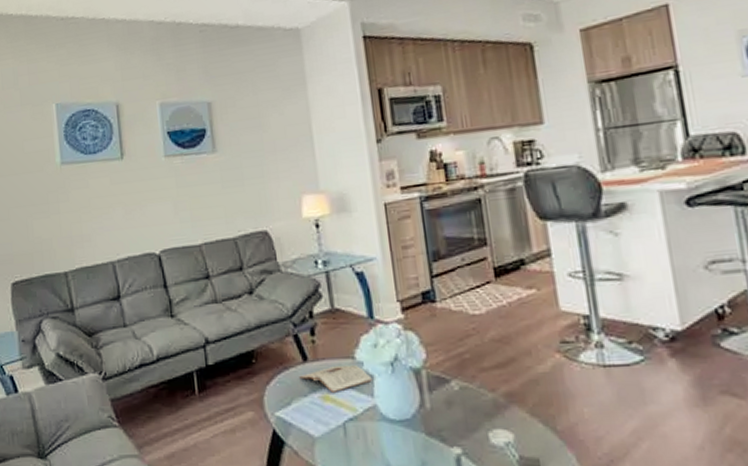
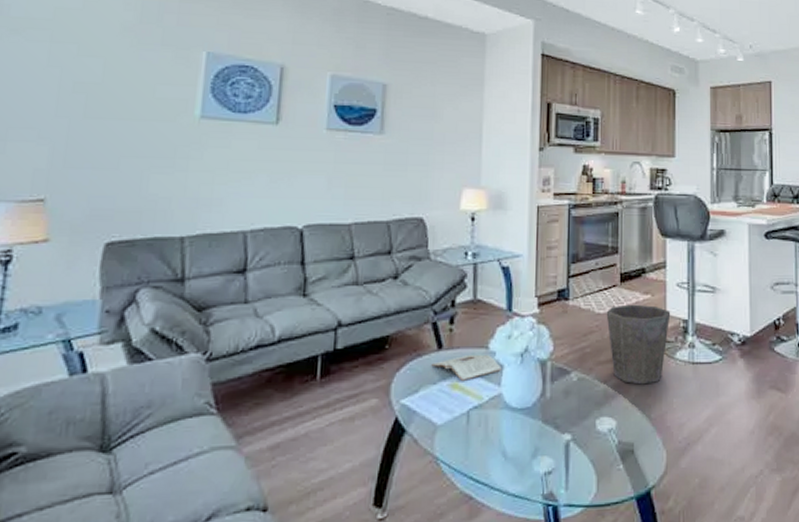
waste bin: none [482,301,566,393] -> present [606,304,671,385]

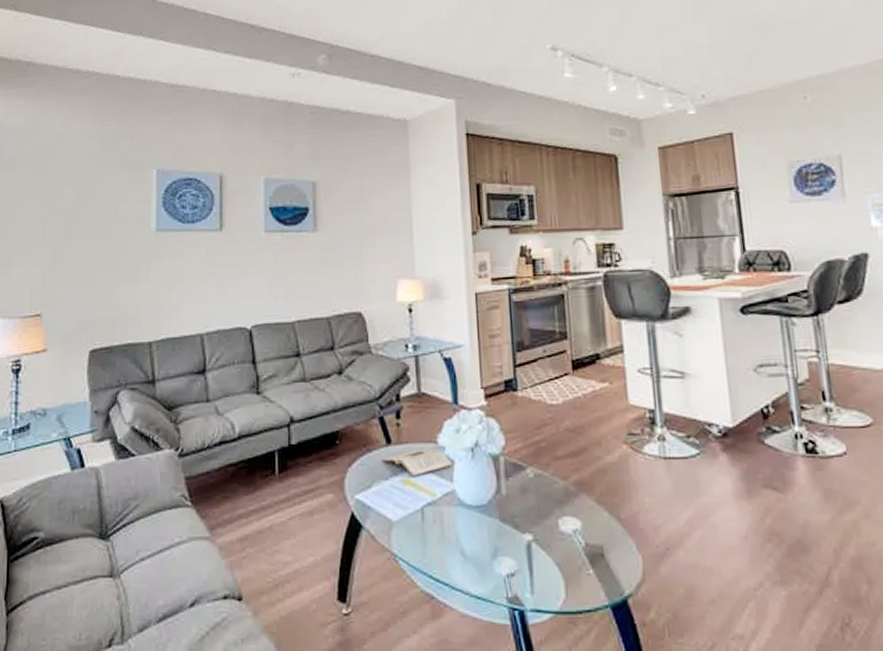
waste bin: present [606,304,671,385] -> none [559,393,634,482]

